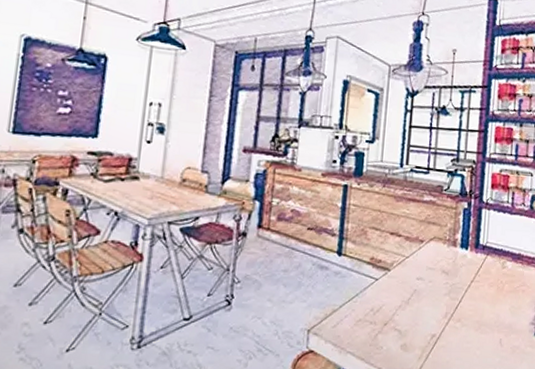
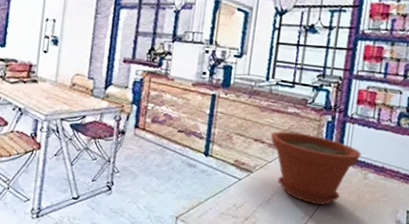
plant pot: none [407,222,498,300] -> present [270,131,361,205]

